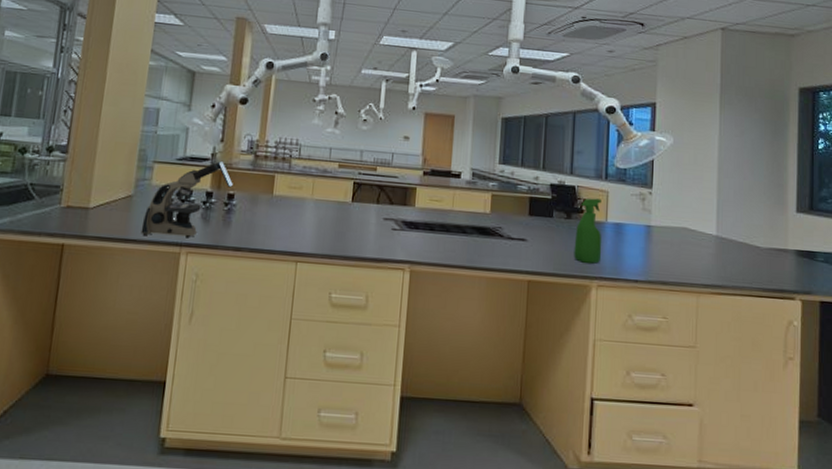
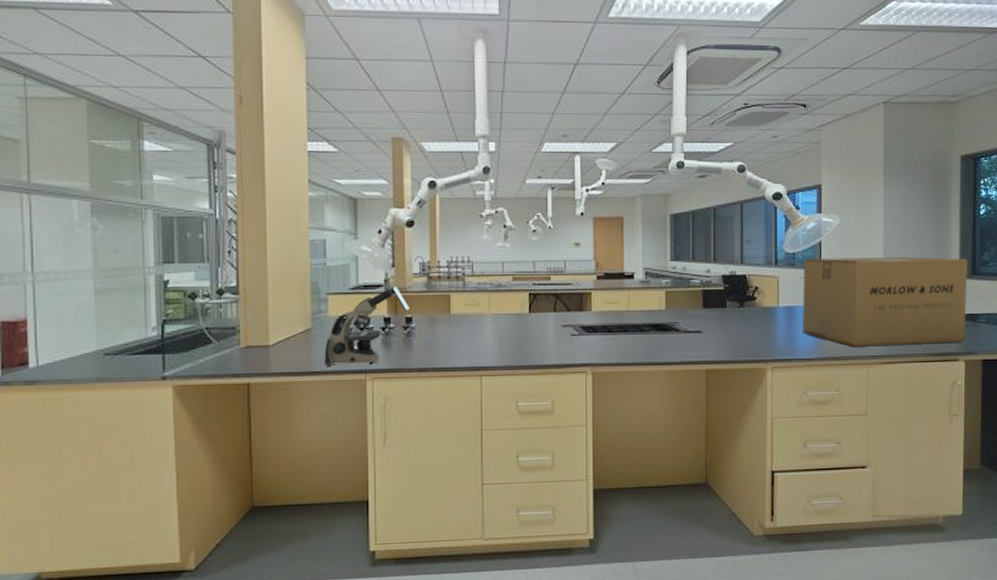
spray bottle: present [574,198,602,264] -> none [748,285,775,347]
box: none [631,175,805,280] -> present [803,256,967,347]

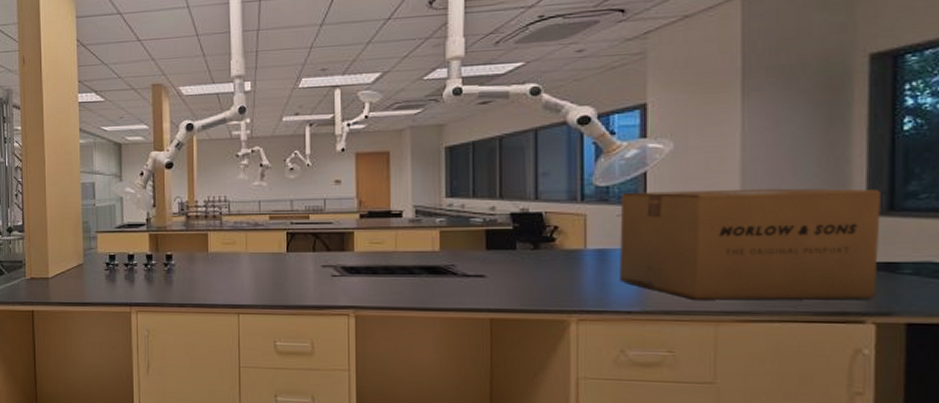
microscope: present [324,286,409,367] -> none [94,225,169,299]

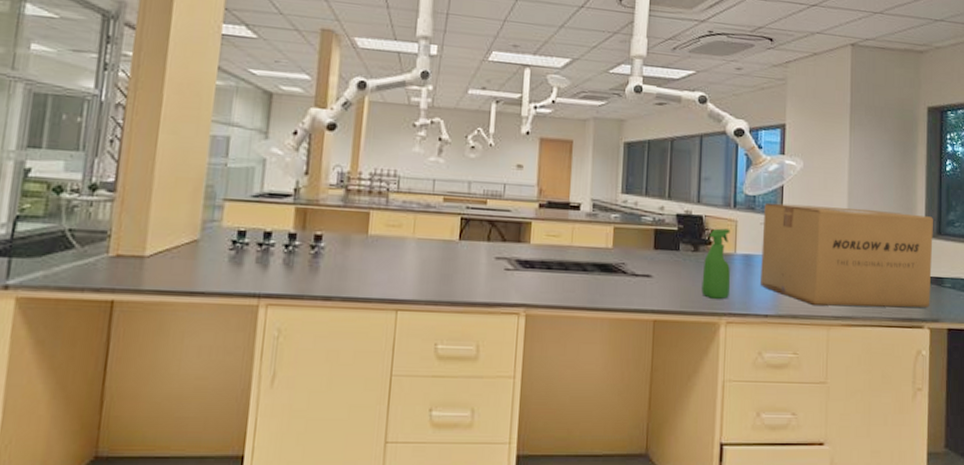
spray bottle: none [545,224,581,296] -> present [701,228,731,299]

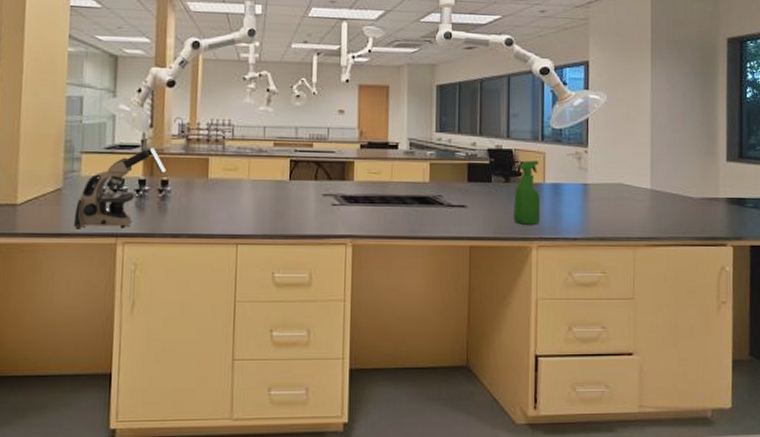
microscope: none [209,197,321,288] -> present [73,147,166,229]
box: present [761,202,933,308] -> none [569,135,735,228]

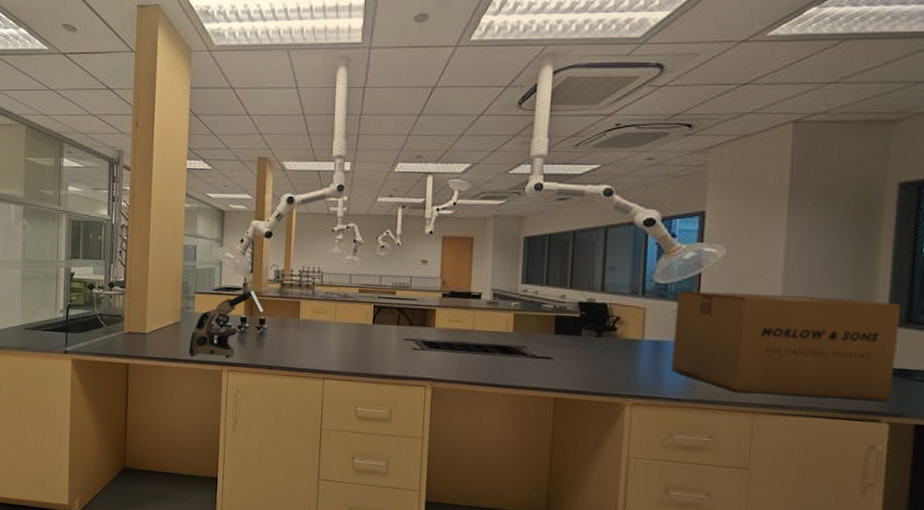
spray bottle: present [513,160,541,225] -> none [605,315,637,382]
box: none [569,135,735,228] -> present [672,290,900,401]

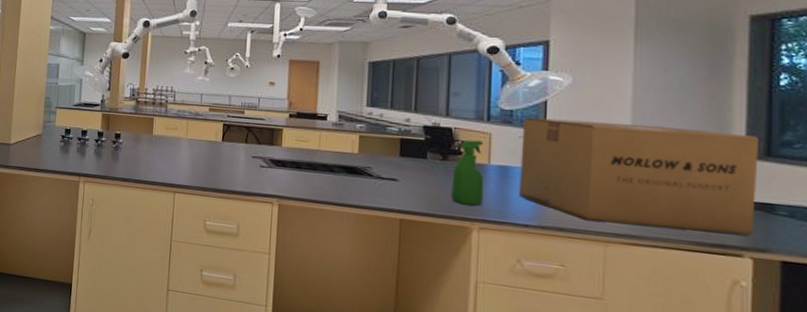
microscope: present [188,290,263,358] -> none [48,106,119,170]
spray bottle: none [605,315,637,382] -> present [451,139,484,206]

